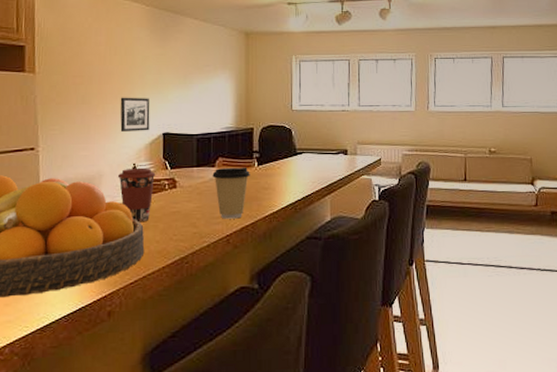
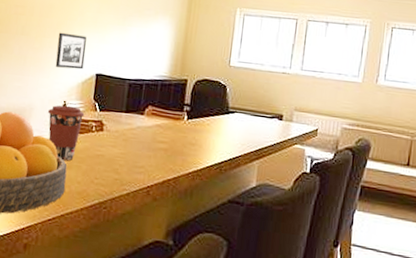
coffee cup: present [212,167,250,219] -> none [140,117,179,171]

